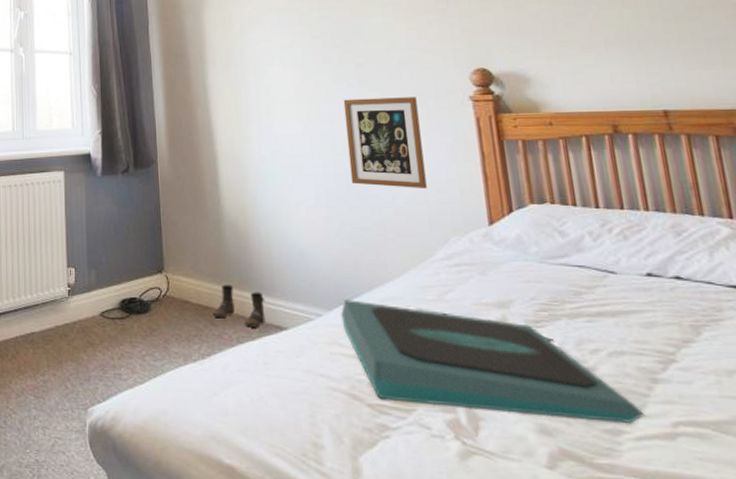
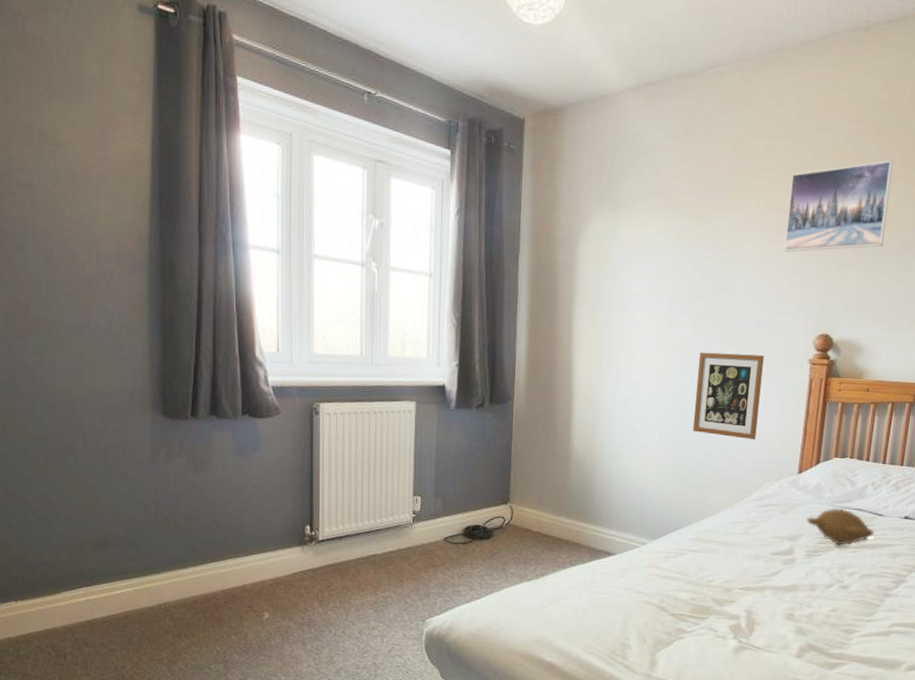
boots: present [213,284,266,328] -> none [551,516,599,553]
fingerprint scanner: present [340,299,646,425] -> none [661,531,874,626]
teddy bear: none [514,265,611,315] -> present [806,507,874,547]

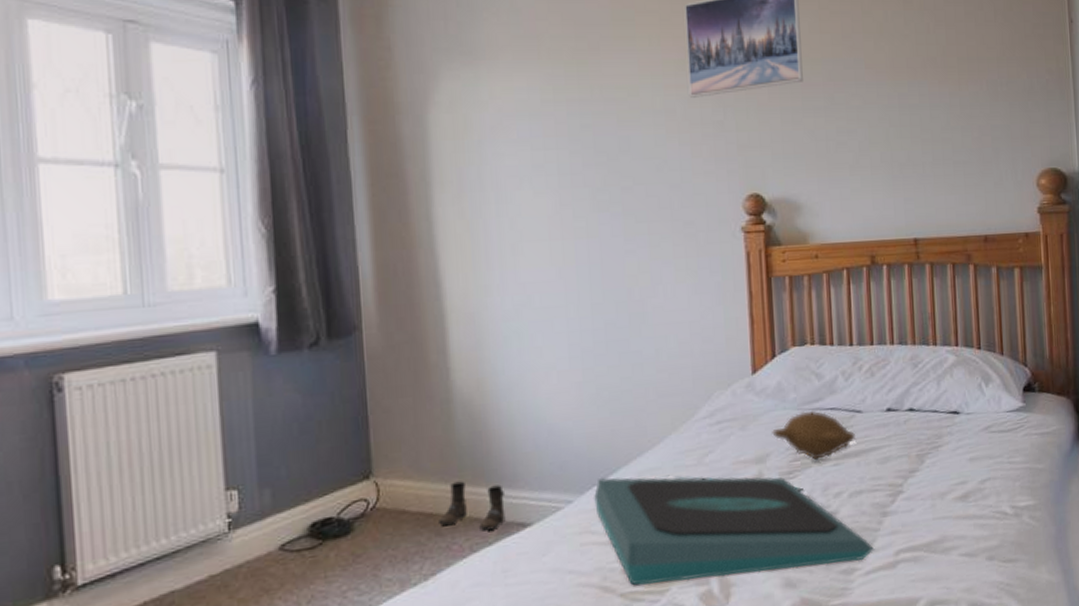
boots: none [551,516,599,553] -> present [439,481,506,531]
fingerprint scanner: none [661,531,874,626] -> present [593,476,875,586]
picture frame: present [692,352,764,440] -> none [605,229,693,339]

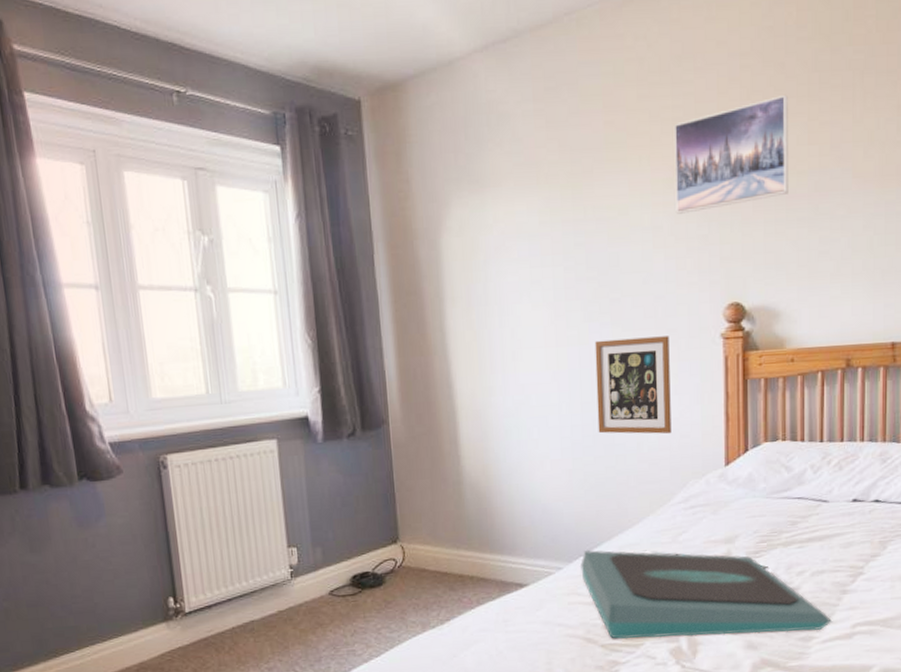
boots: present [439,481,506,531] -> none [452,548,506,589]
picture frame: none [605,229,693,339] -> present [595,336,672,434]
teddy bear: present [772,410,855,461] -> none [741,499,820,543]

